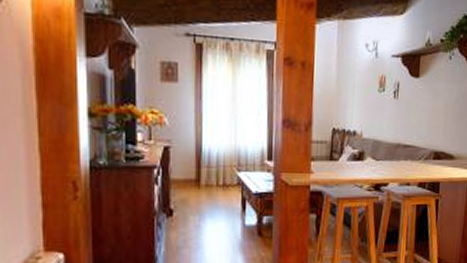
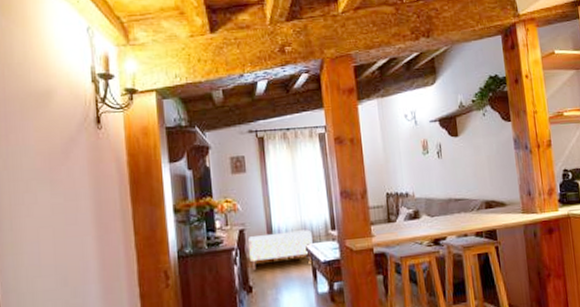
bench: none [172,155,246,192] -> present [247,229,313,270]

